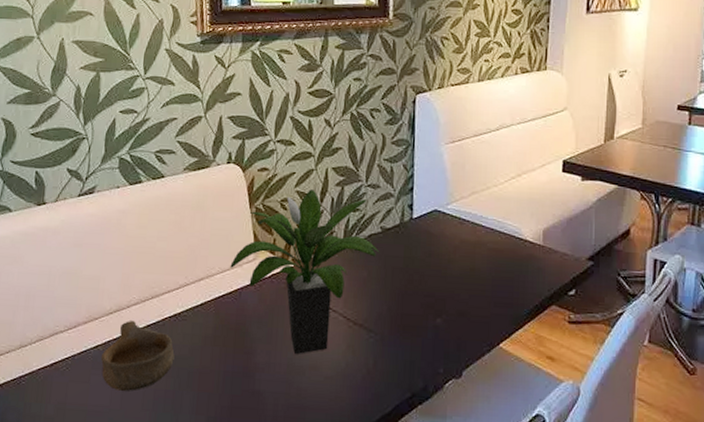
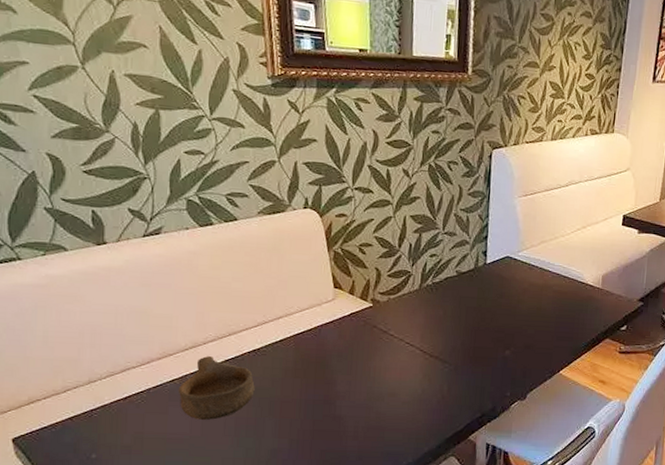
potted plant: present [230,189,380,354] -> none [309,235,456,383]

